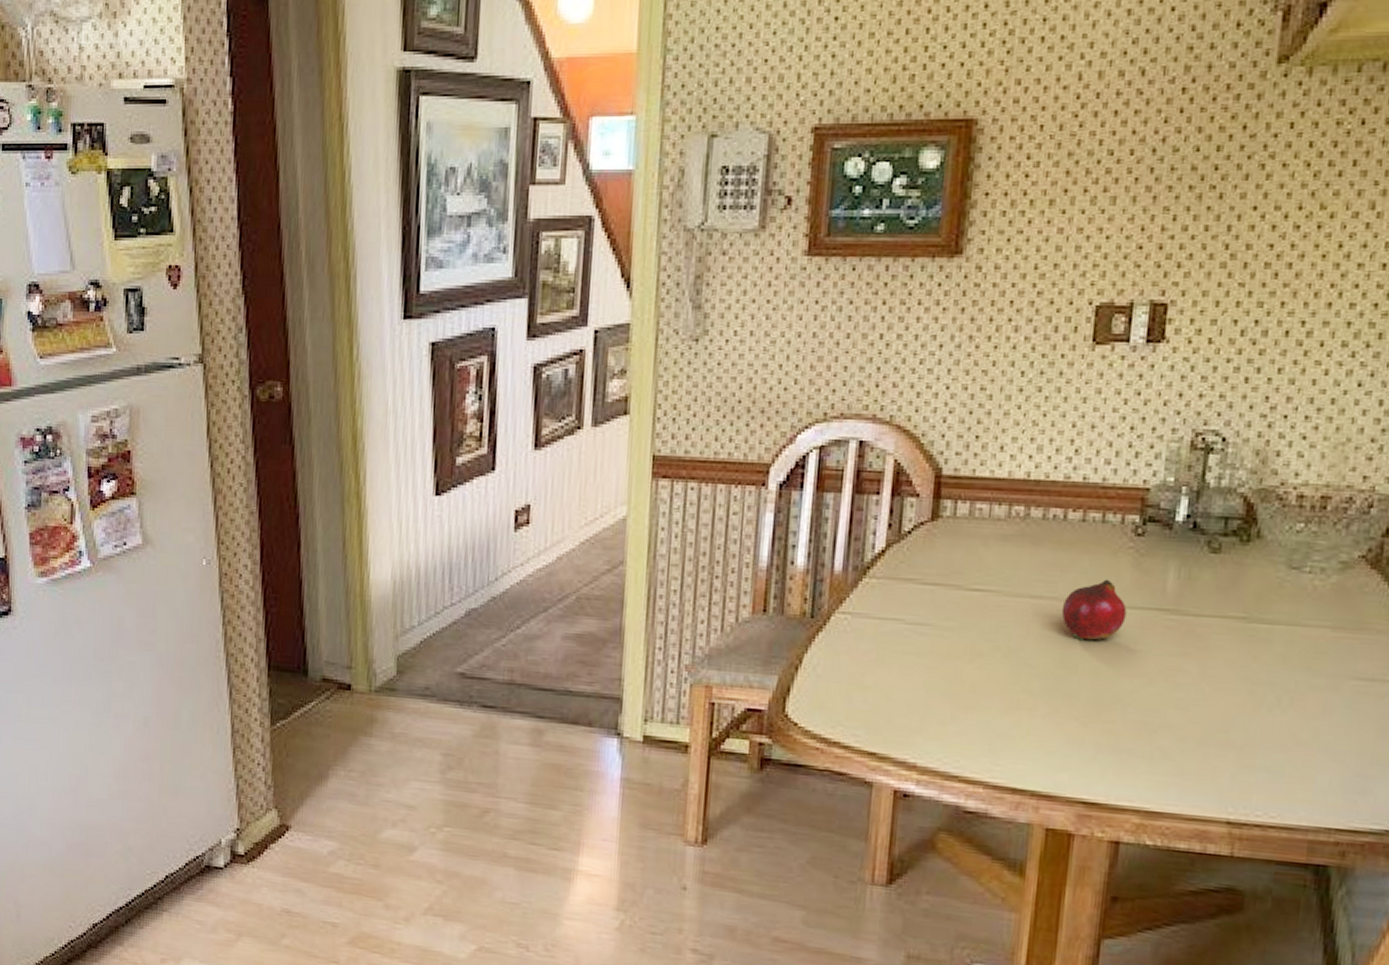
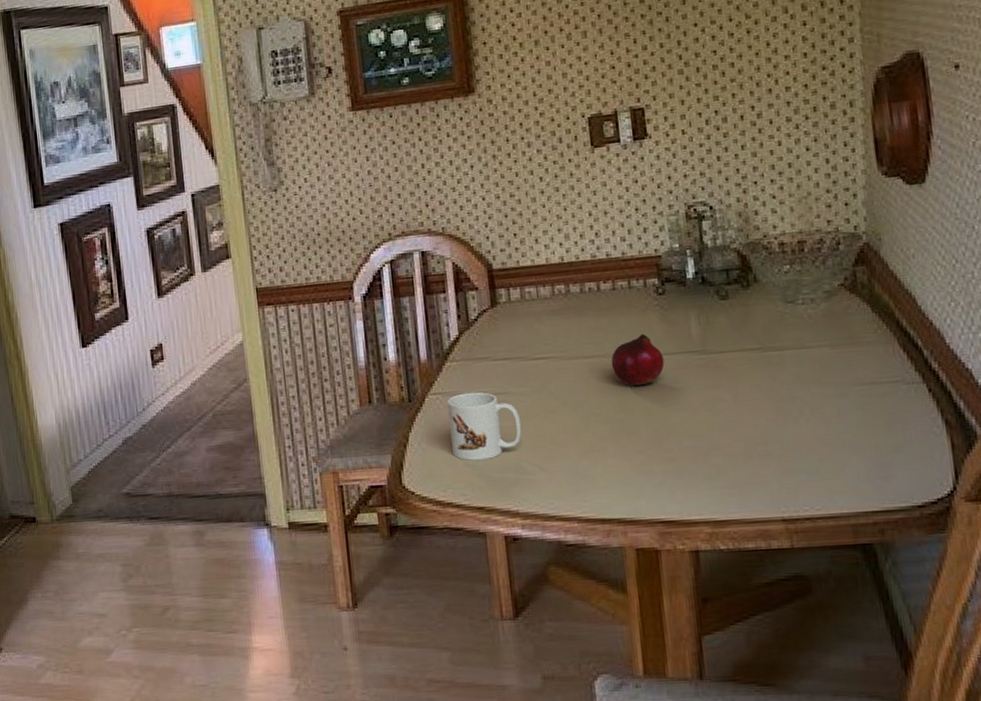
mug: none [852,617,940,699] -> present [447,392,522,461]

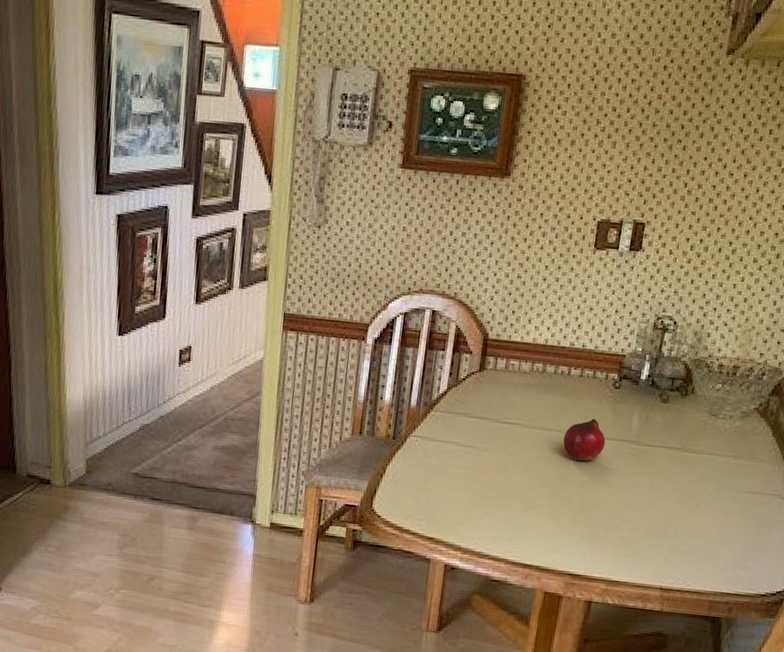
mug: present [447,392,522,461] -> none [419,440,481,500]

